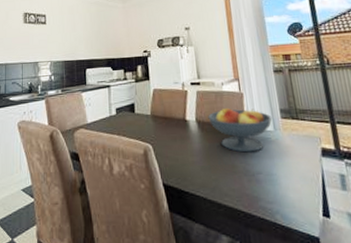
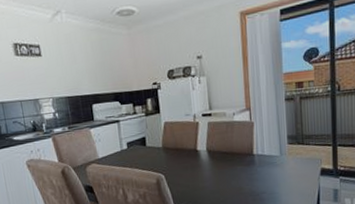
fruit bowl: present [208,107,272,153] -> none [218,136,280,176]

